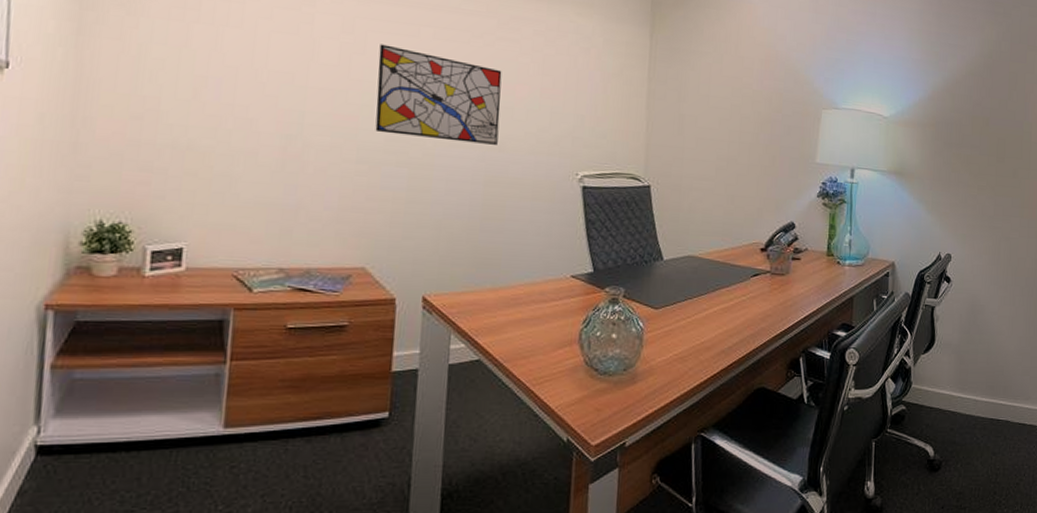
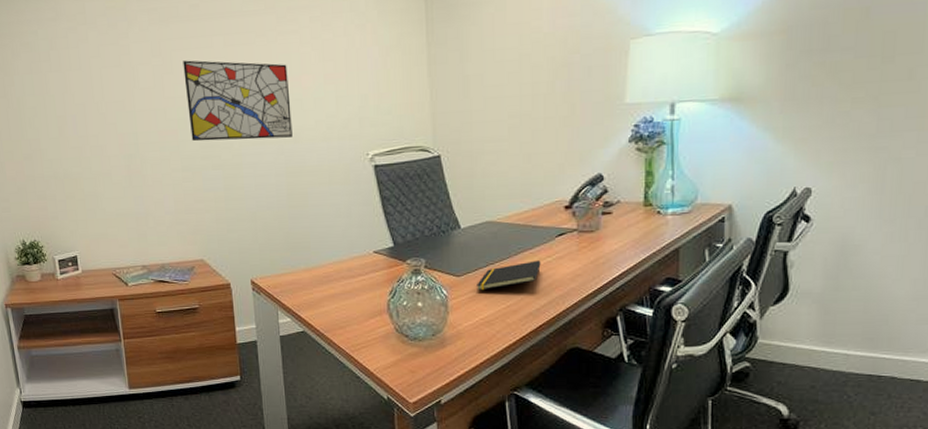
notepad: none [673,298,736,325] -> present [477,260,541,291]

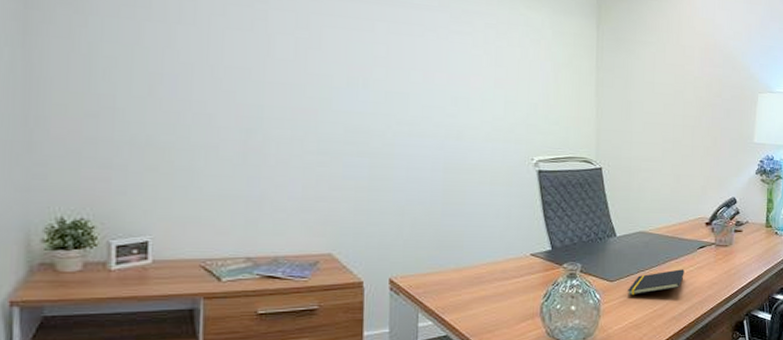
wall art: present [183,60,293,142] -> none [334,39,457,134]

